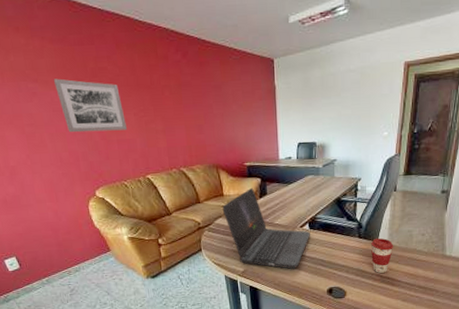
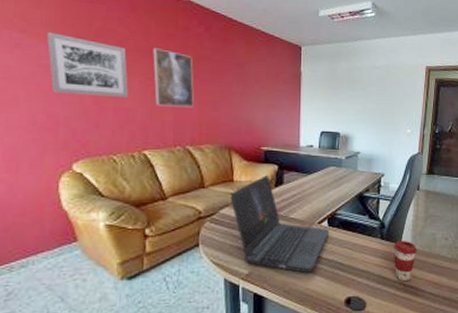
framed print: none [140,80,182,135] -> present [153,48,194,108]

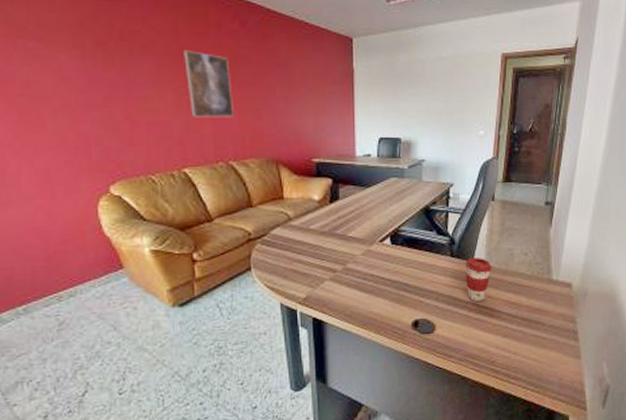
wall art: present [46,32,129,97] -> none [65,39,162,110]
laptop computer: present [230,174,330,273] -> none [281,189,393,295]

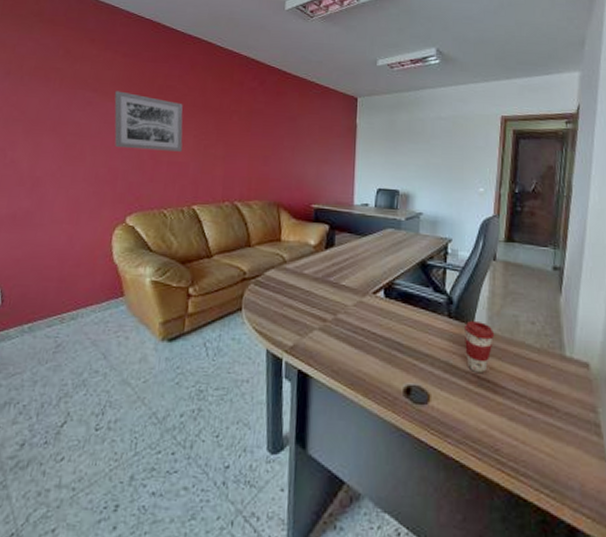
wall art: none [65,39,162,110] -> present [114,91,183,152]
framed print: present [183,50,234,118] -> none [207,103,246,162]

